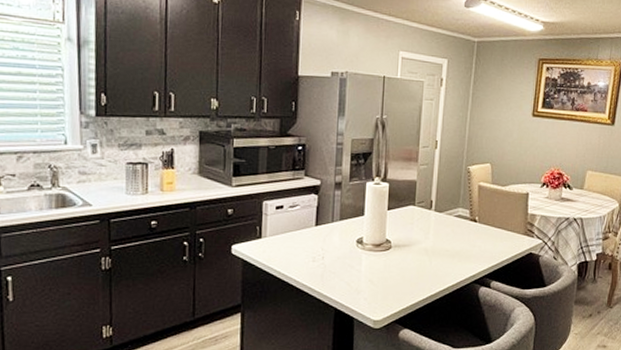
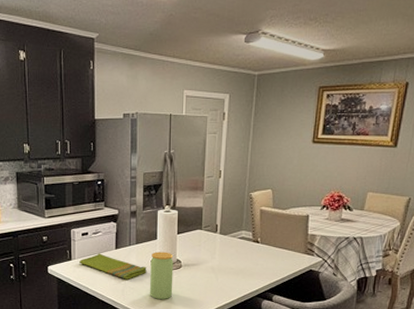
dish towel: none [271,230,351,262] -> present [79,253,147,280]
jar: none [354,230,383,286] -> present [150,252,174,299]

